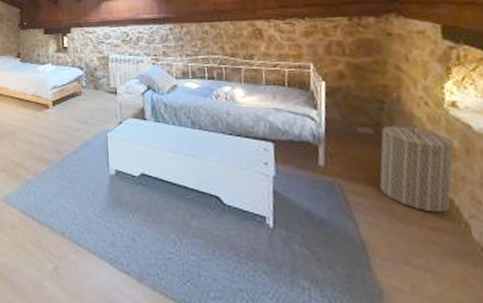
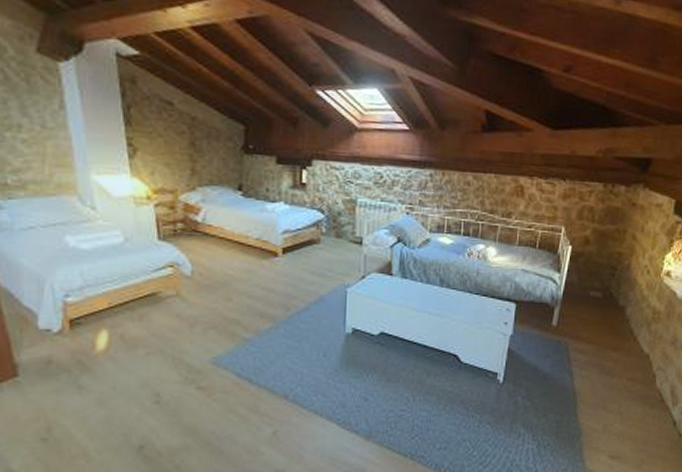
laundry hamper: present [379,124,454,213] -> none [598,290,661,366]

